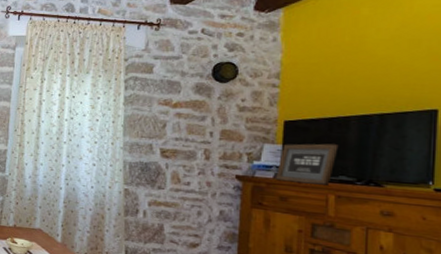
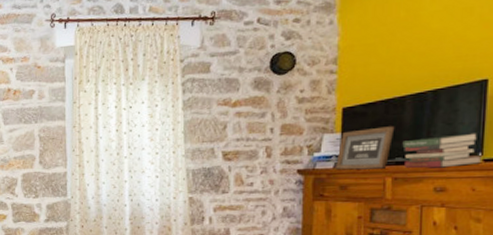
books: none [346,159,432,193] -> present [402,133,481,169]

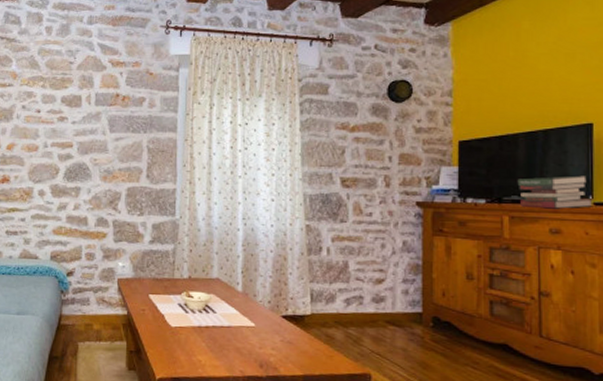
picture frame: present [336,126,395,170] -> none [454,163,509,208]

